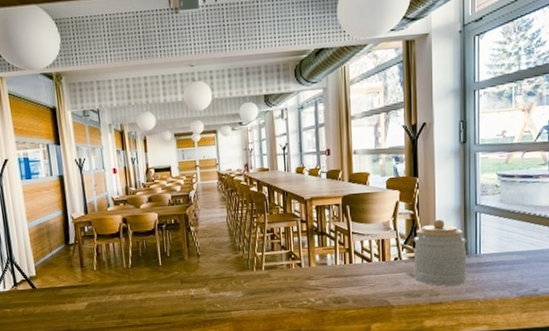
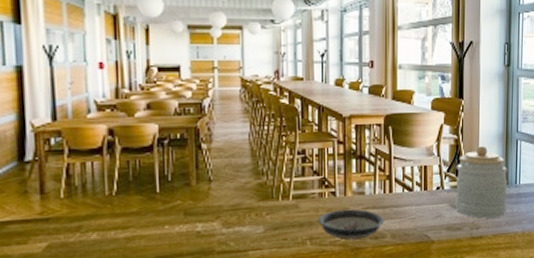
saucer: none [286,277,345,304] -> present [317,209,384,241]

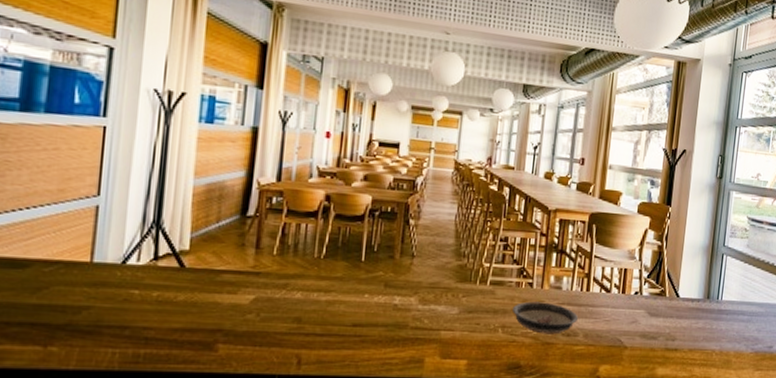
jar: present [456,145,508,219] -> none [653,255,710,331]

